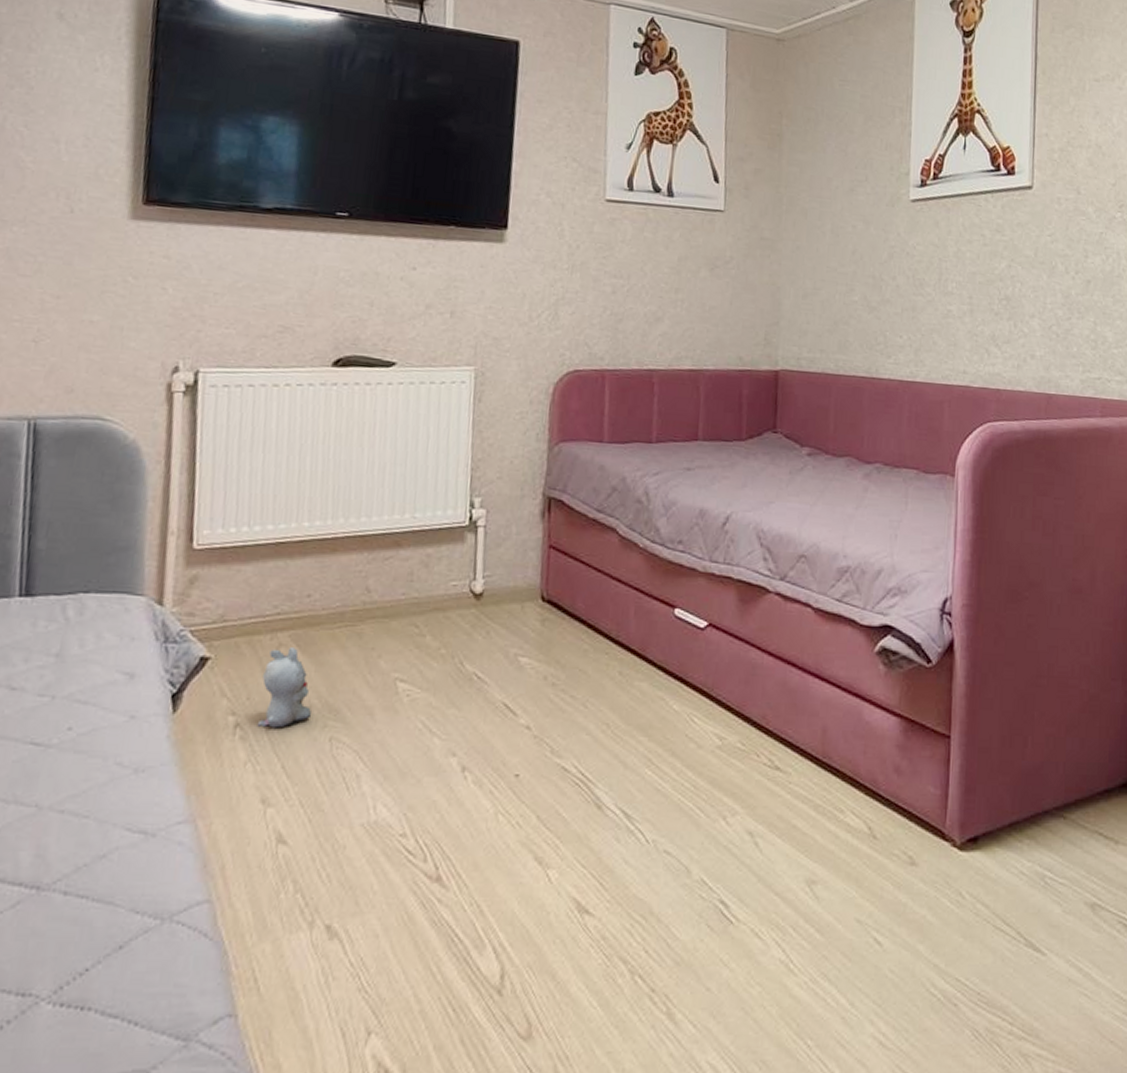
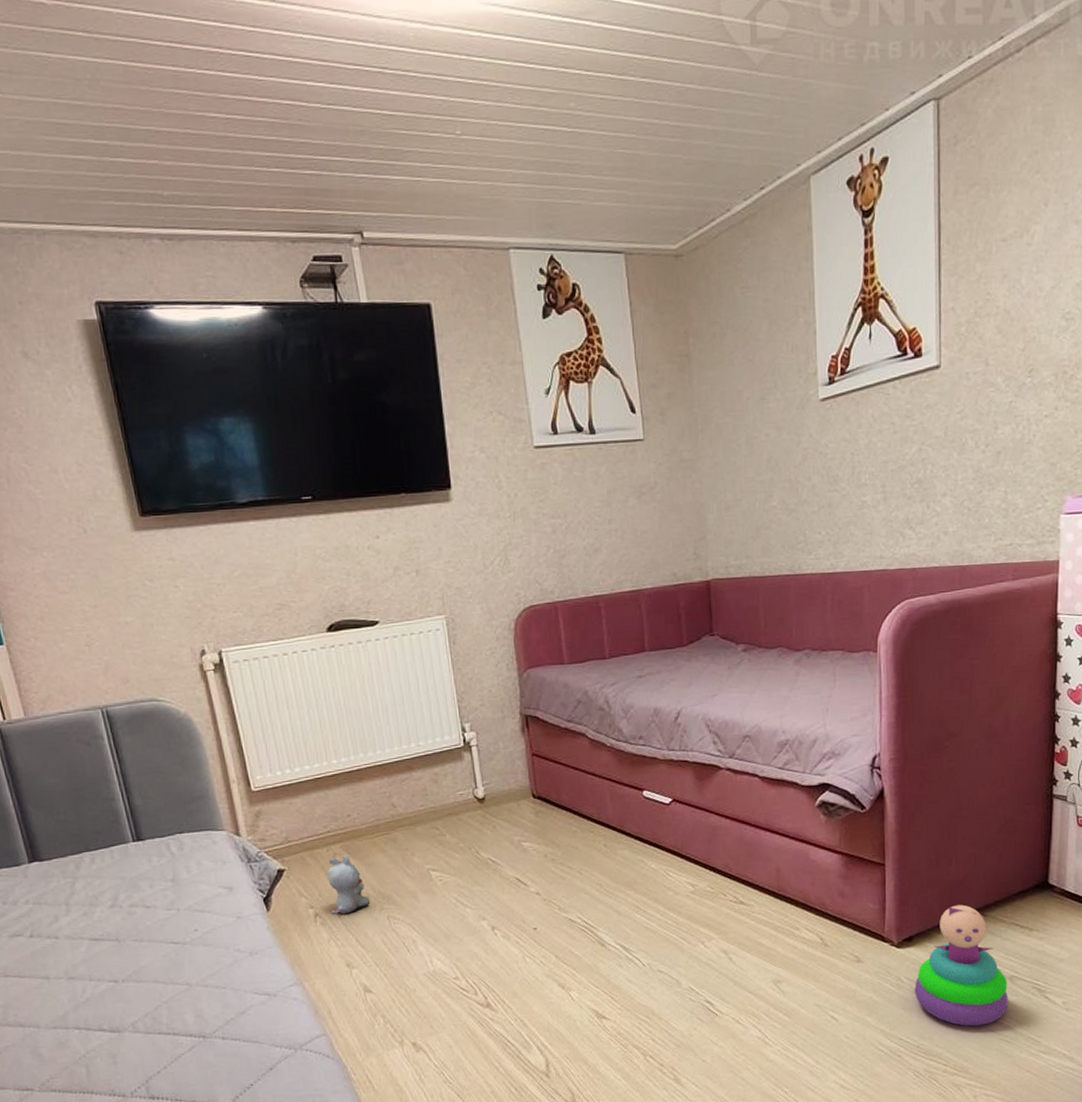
stacking toy: none [977,800,1090,970] -> present [914,904,1008,1027]

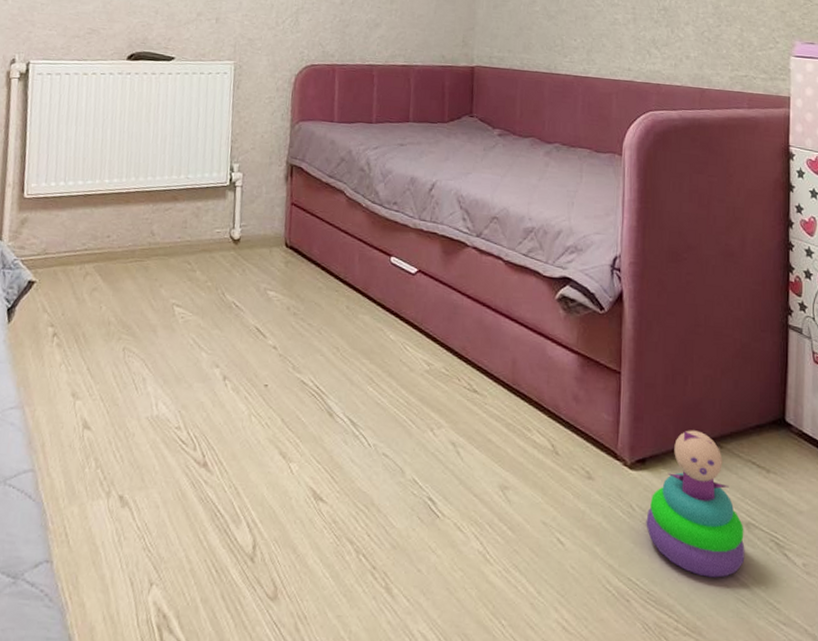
plush toy: present [327,855,371,915] -> none [69,276,110,339]

